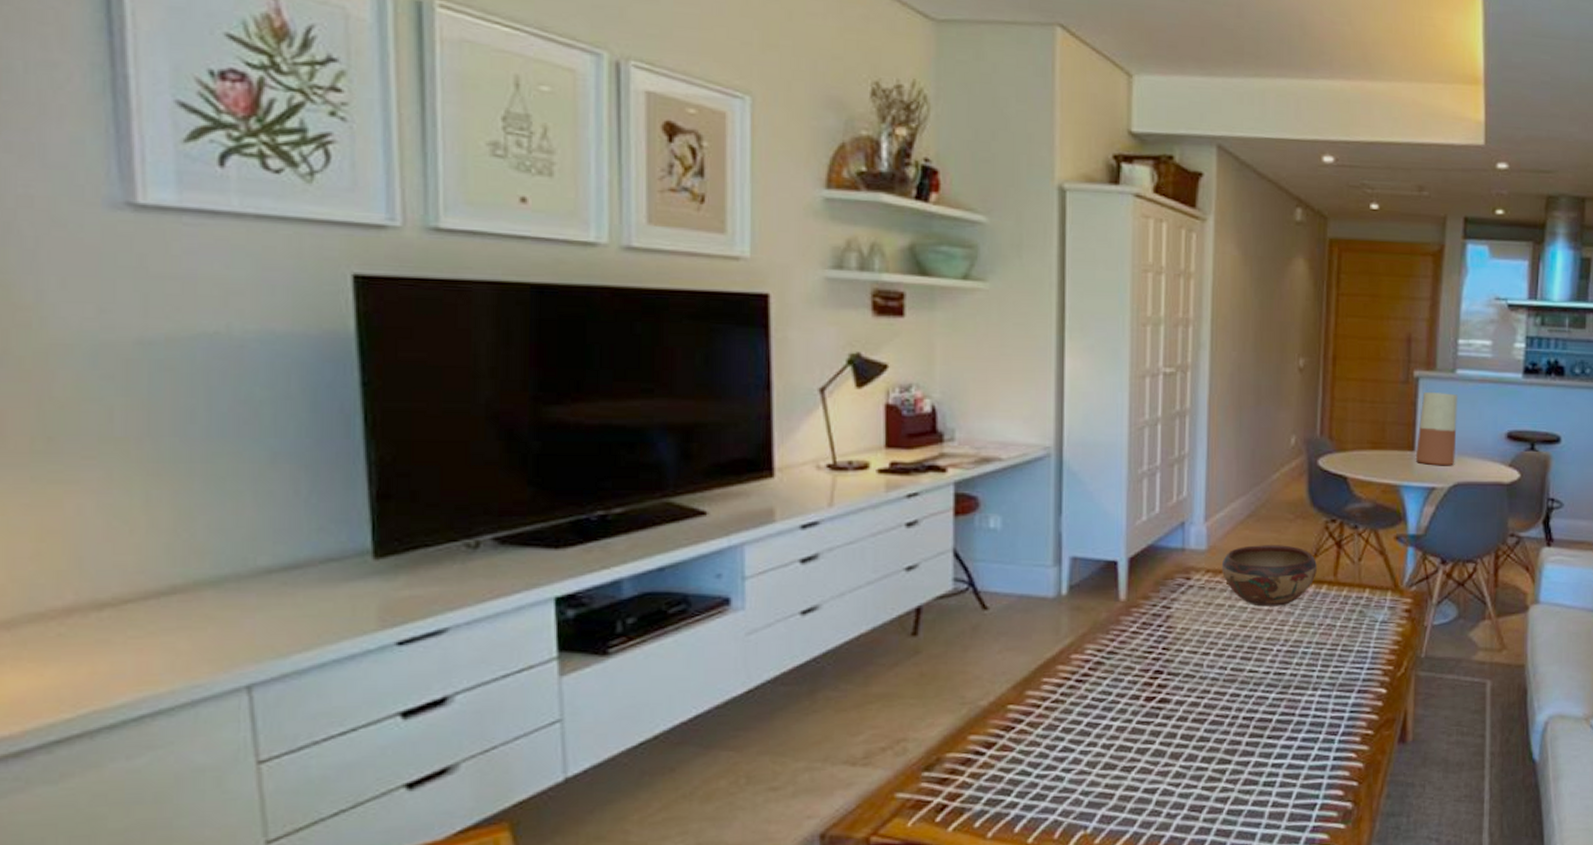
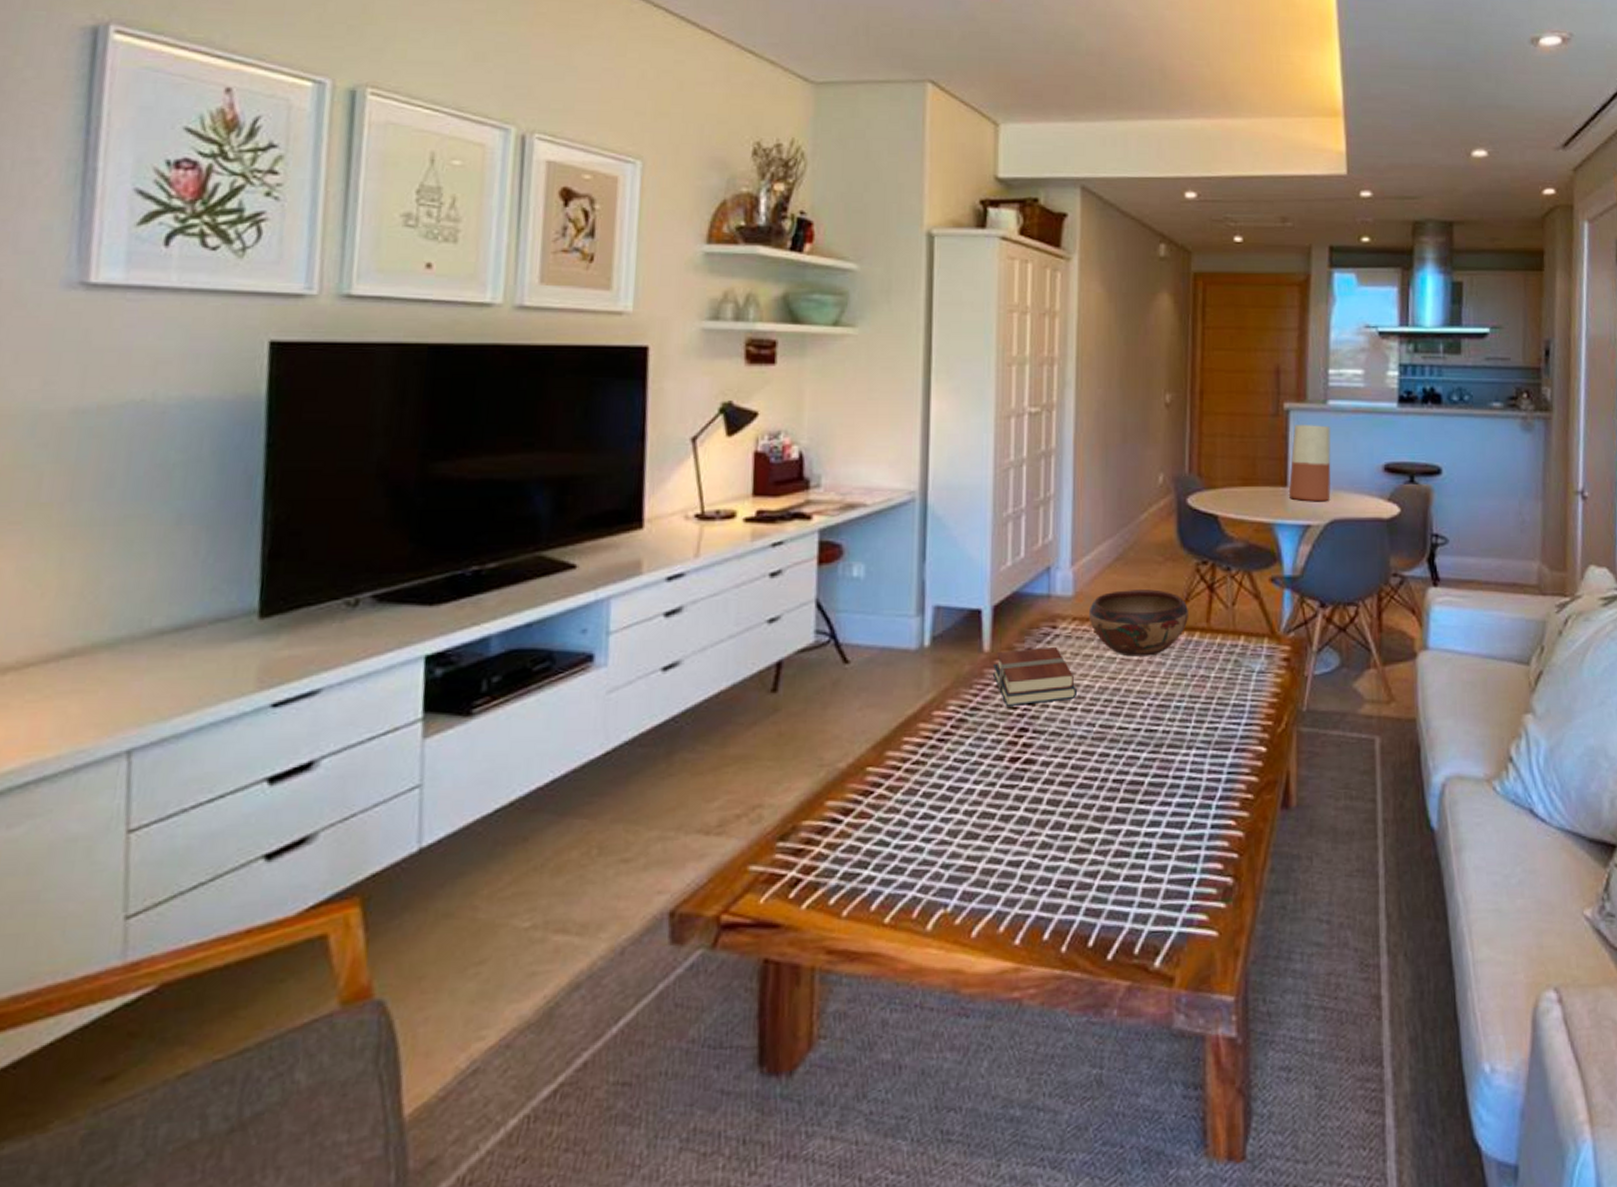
books: none [1129,597,1209,650] -> present [993,647,1076,706]

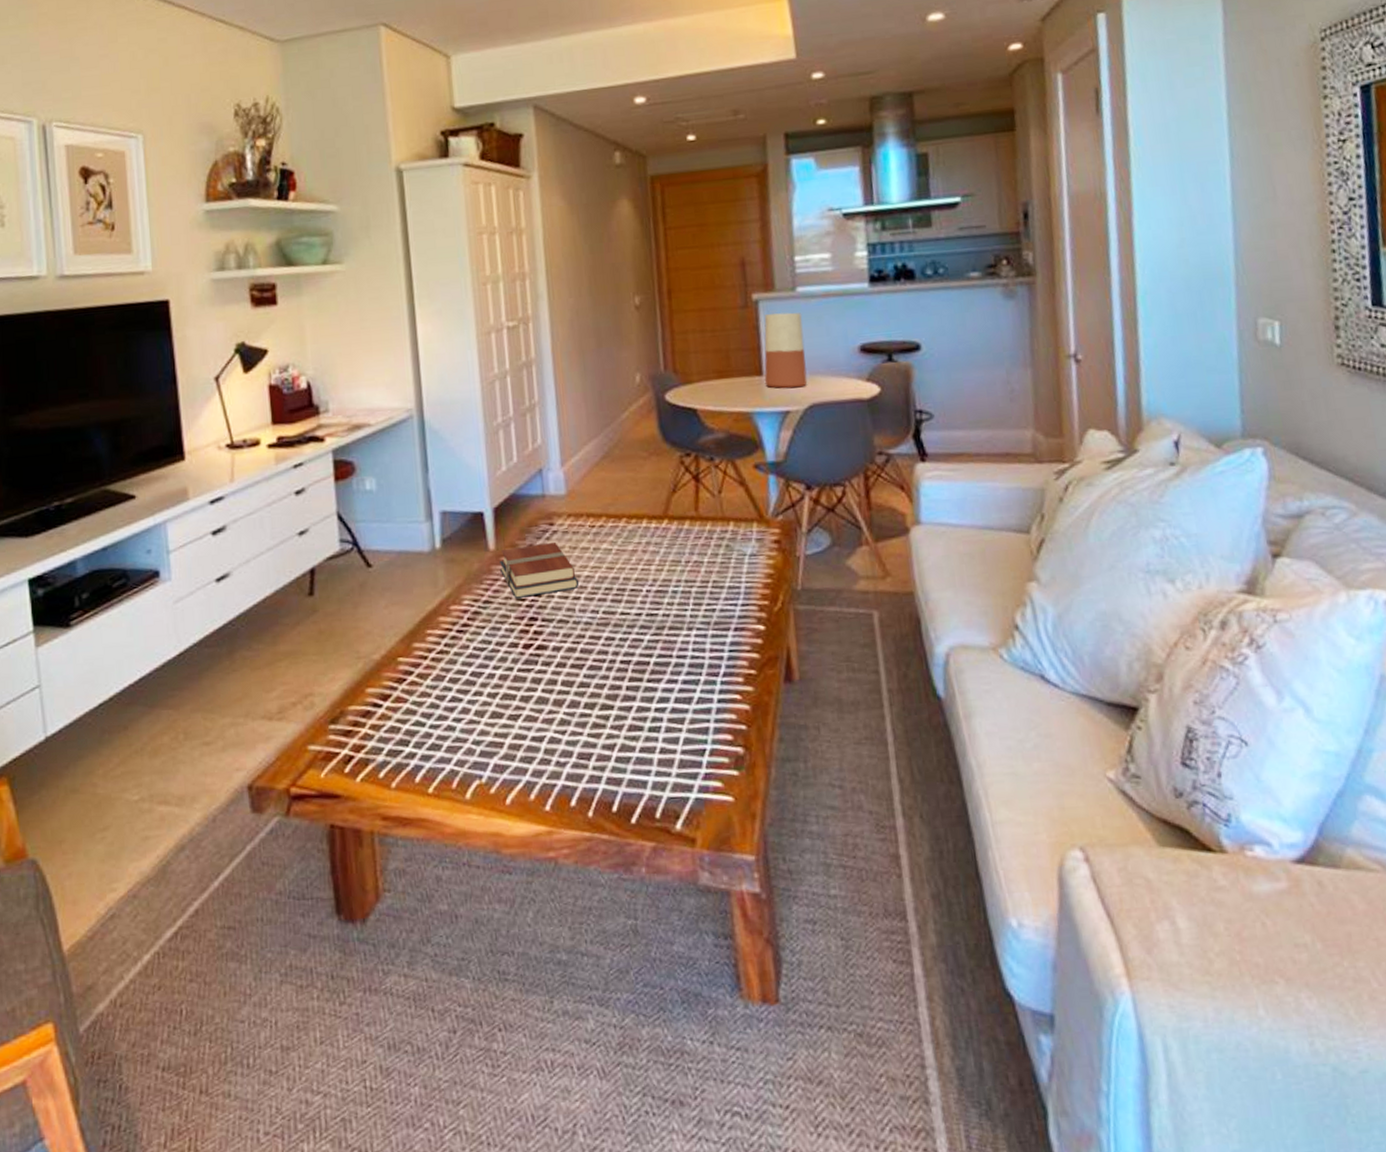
decorative bowl: present [1088,589,1188,657] -> none [582,483,677,547]

